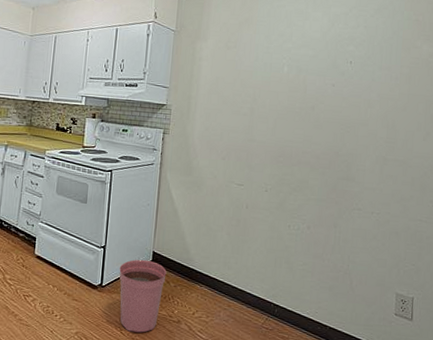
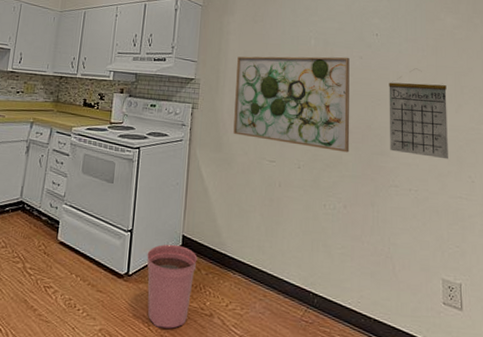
wall art: none [203,82,322,178] -> present [233,56,350,153]
calendar: none [356,96,417,185] -> present [389,68,448,160]

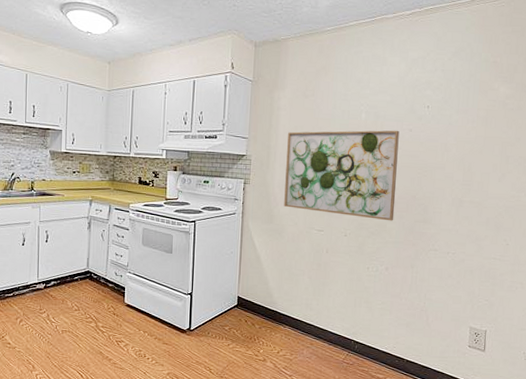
plant pot: present [147,244,198,329] -> none [206,304,252,371]
calendar: present [389,68,448,160] -> none [432,139,493,225]

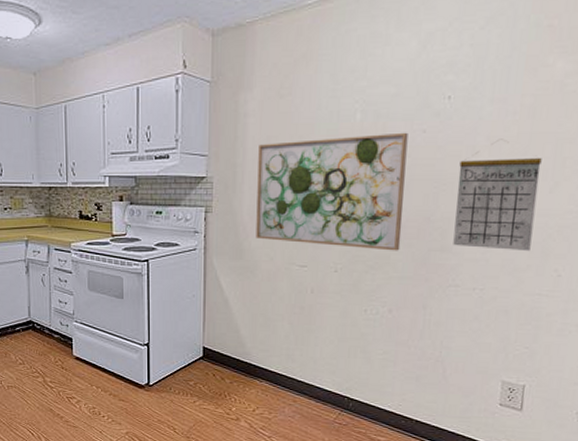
calendar: none [432,139,493,225] -> present [453,138,542,252]

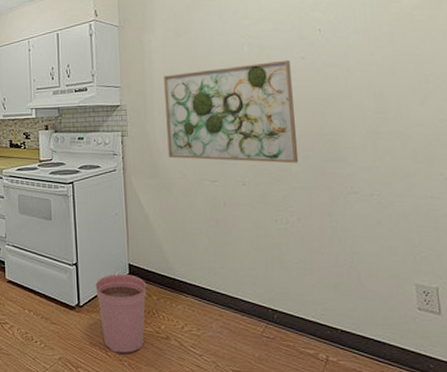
plant pot: none [167,355,220,431] -> present [95,273,147,353]
calendar: present [453,138,542,252] -> none [338,61,415,158]

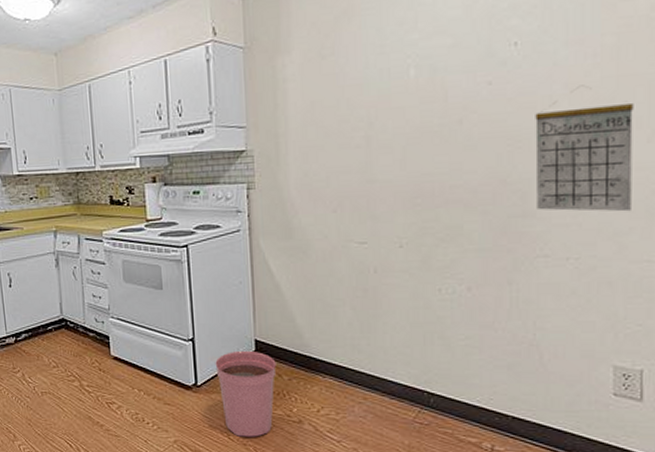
wall art: present [164,60,299,164] -> none [302,86,474,220]
calendar: none [338,61,415,158] -> present [535,85,634,212]

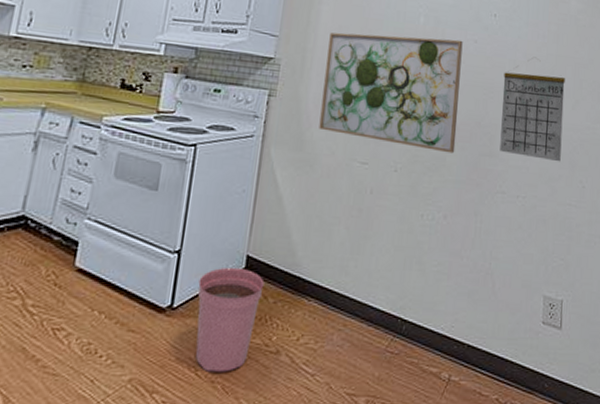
wall art: none [302,86,474,220] -> present [319,32,463,154]

